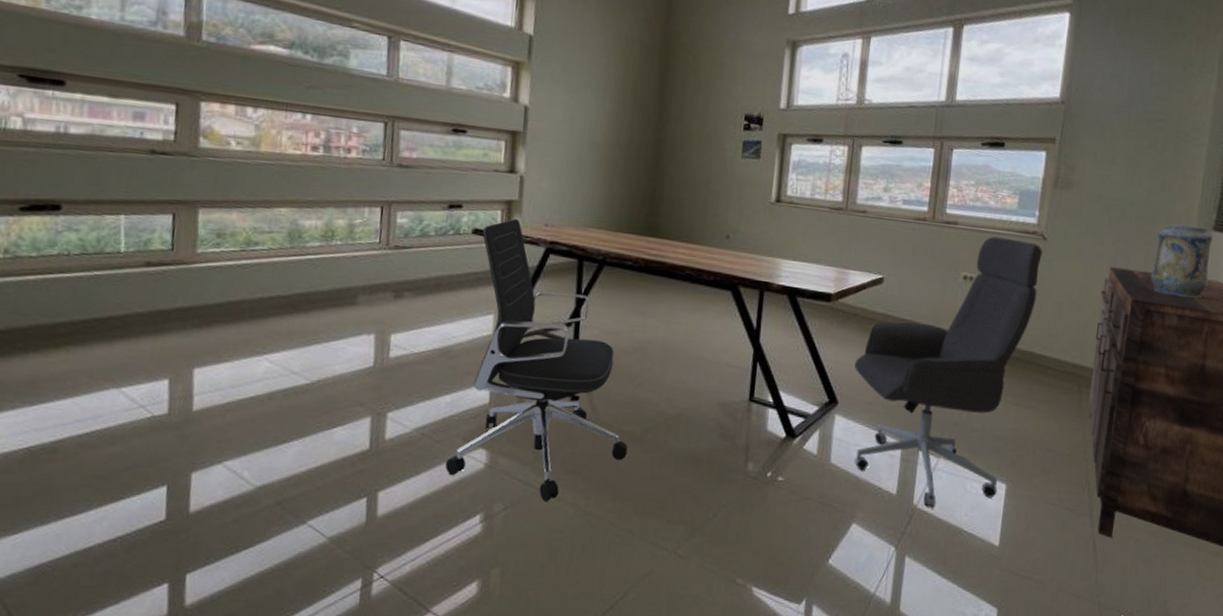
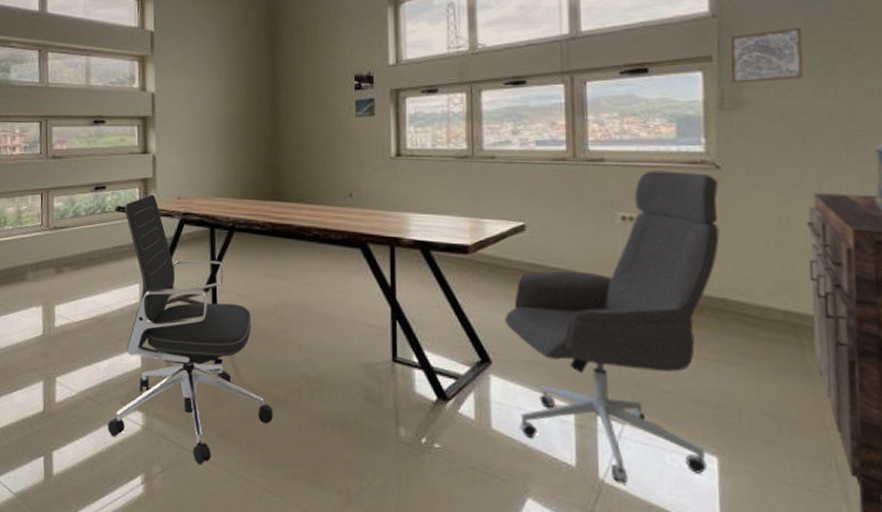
wall art: none [1066,122,1125,168] -> present [729,28,804,83]

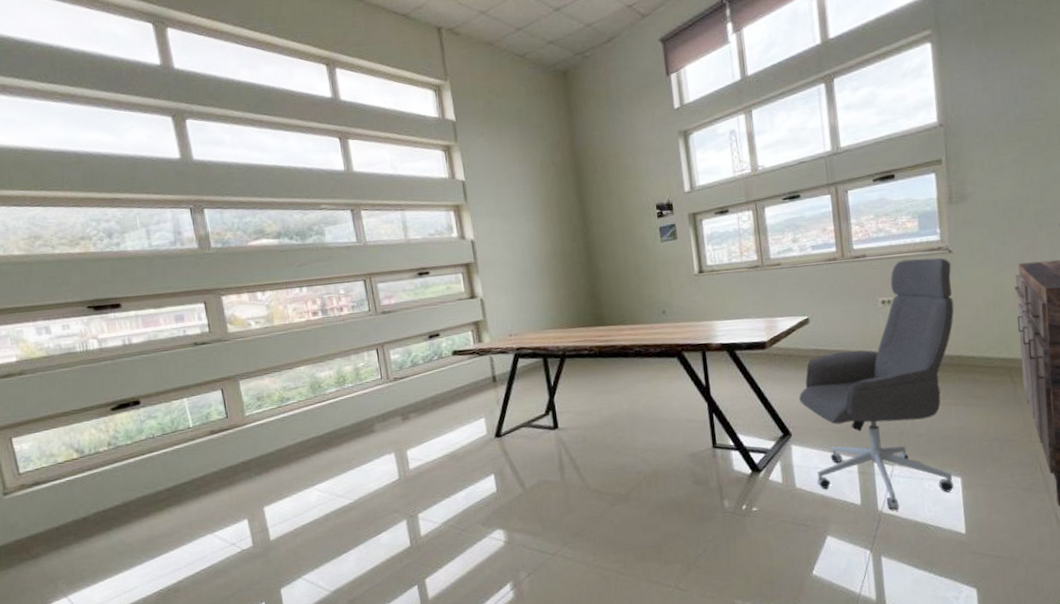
office chair: present [107,194,273,464] -> none [460,335,619,563]
wall art: present [729,28,804,83] -> none [953,130,1008,181]

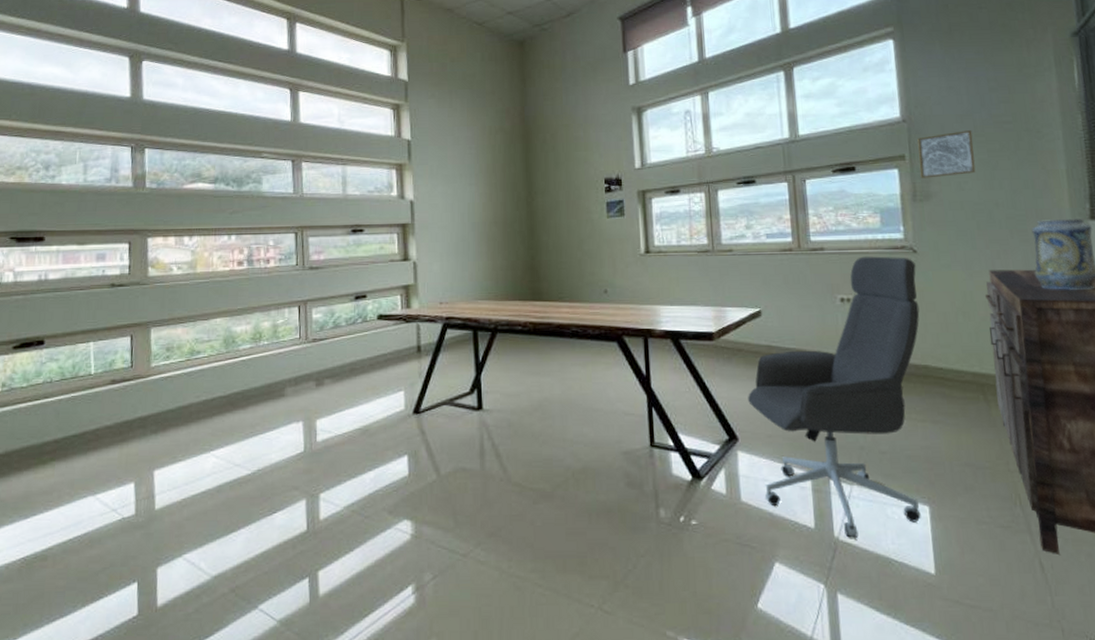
wall art: none [953,130,1008,181] -> present [917,130,976,178]

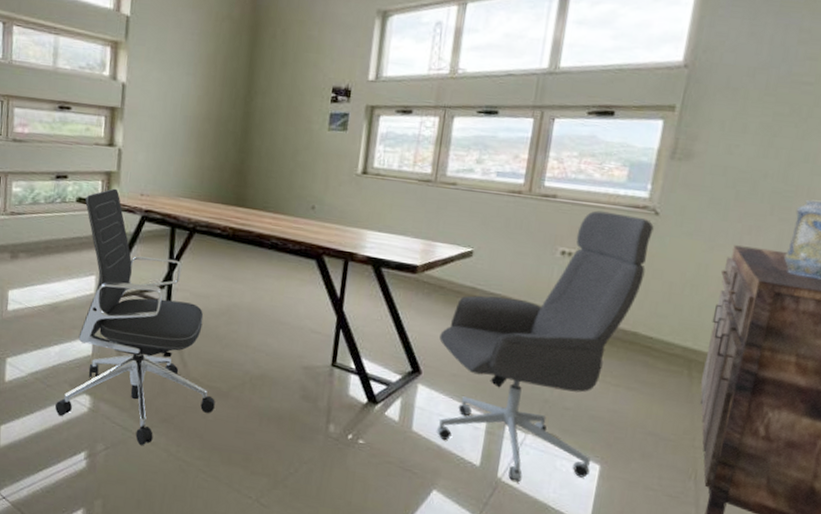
office chair: none [375,301,541,566] -> present [54,188,215,445]
wall art: present [917,130,976,178] -> none [686,86,762,137]

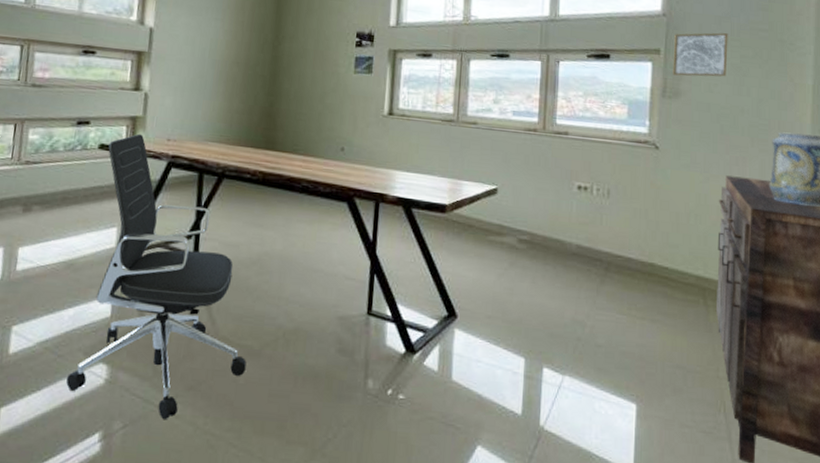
office chair: present [436,210,654,482] -> none [472,146,656,429]
wall art: none [686,86,762,137] -> present [672,33,728,77]

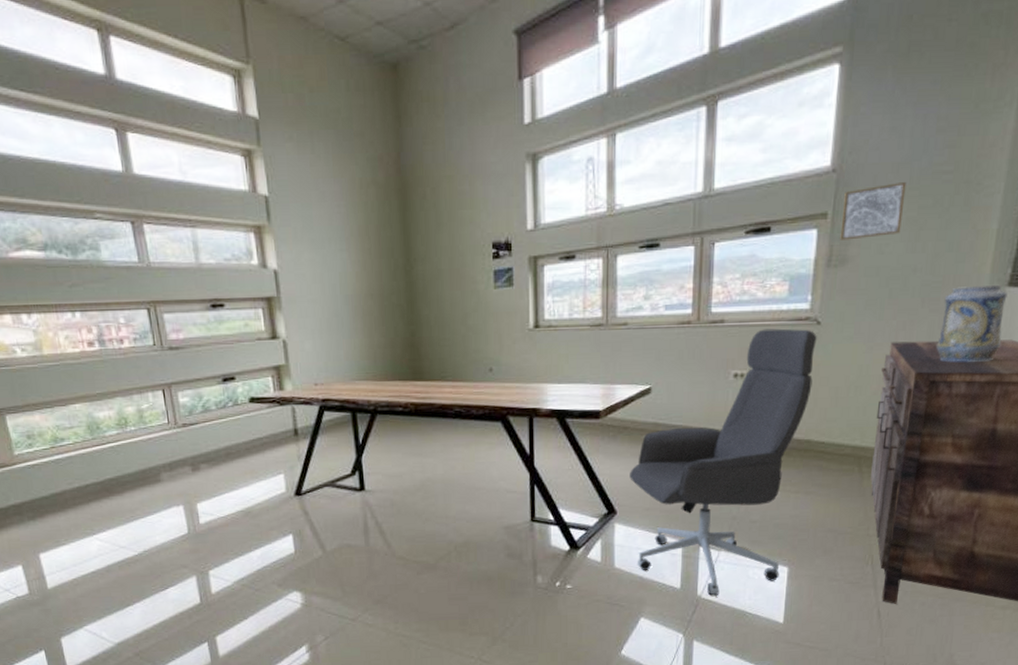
office chair: present [66,133,247,419] -> none [258,382,425,629]
office chair: none [472,146,656,429] -> present [630,328,817,596]

